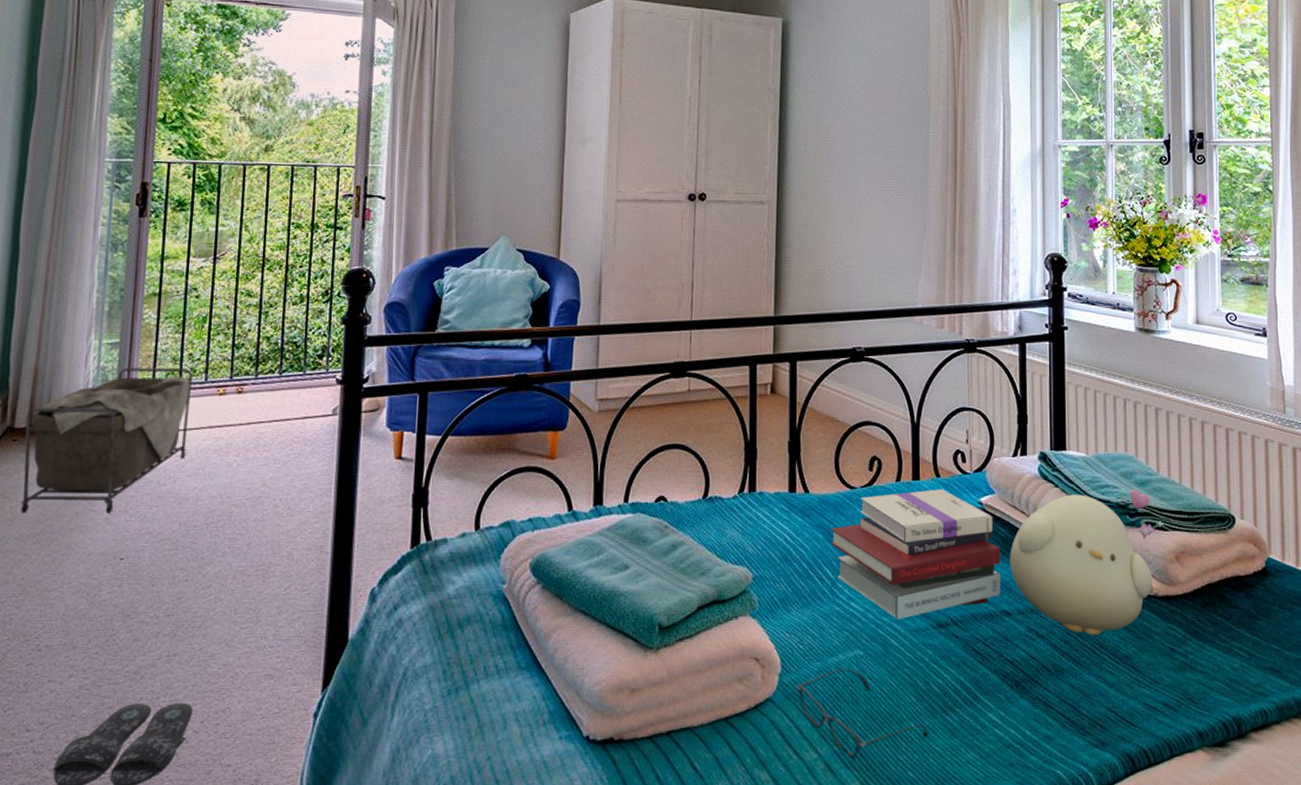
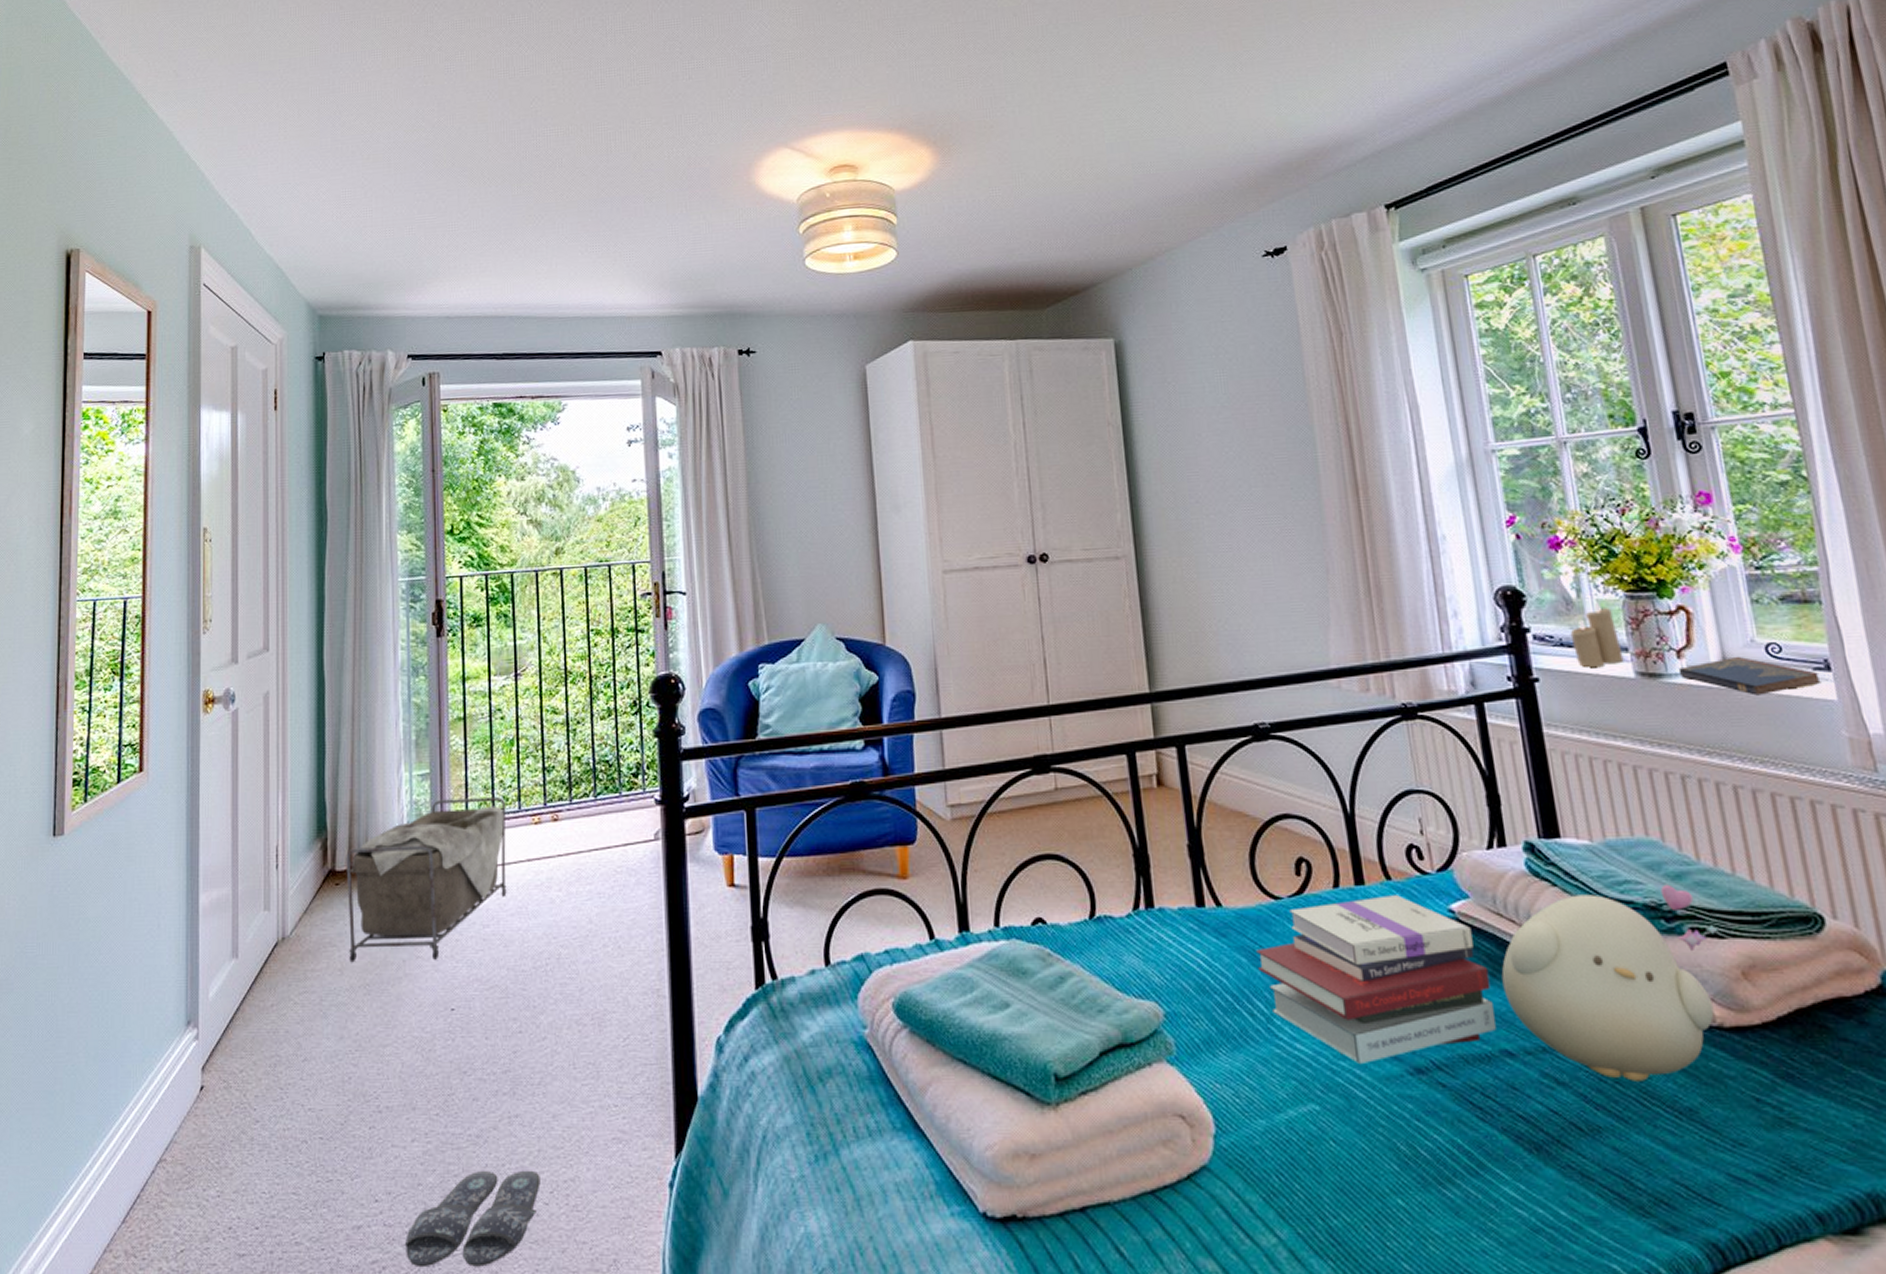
eyeglasses: present [797,668,928,758] -> none [1239,1127,1423,1244]
candle: none [1094,271,1129,322] -> present [1570,602,1624,669]
hardcover book: none [1165,321,1259,352] -> present [1678,656,1821,696]

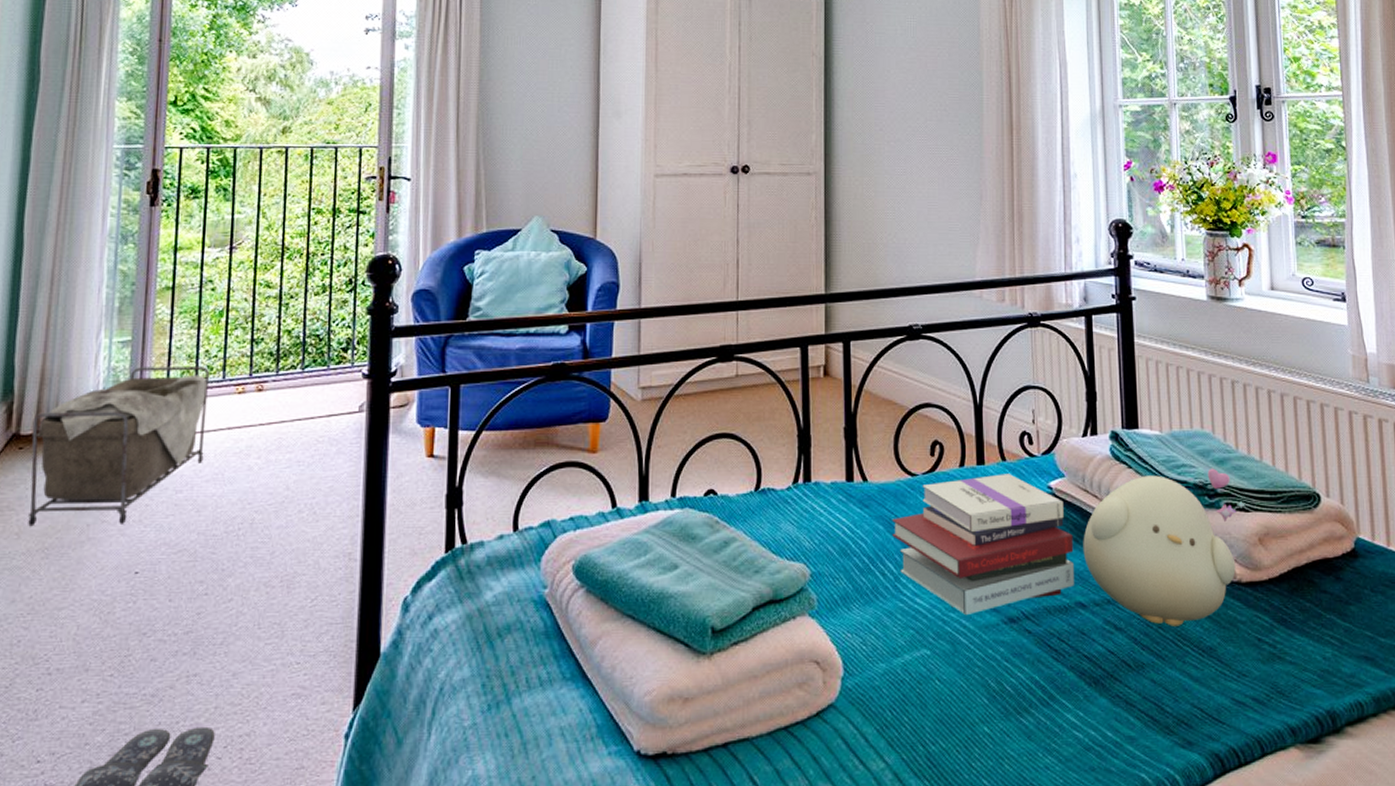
candle: present [1570,602,1624,669] -> none [1162,237,1200,291]
hardcover book: present [1678,656,1821,696] -> none [1238,286,1338,319]

